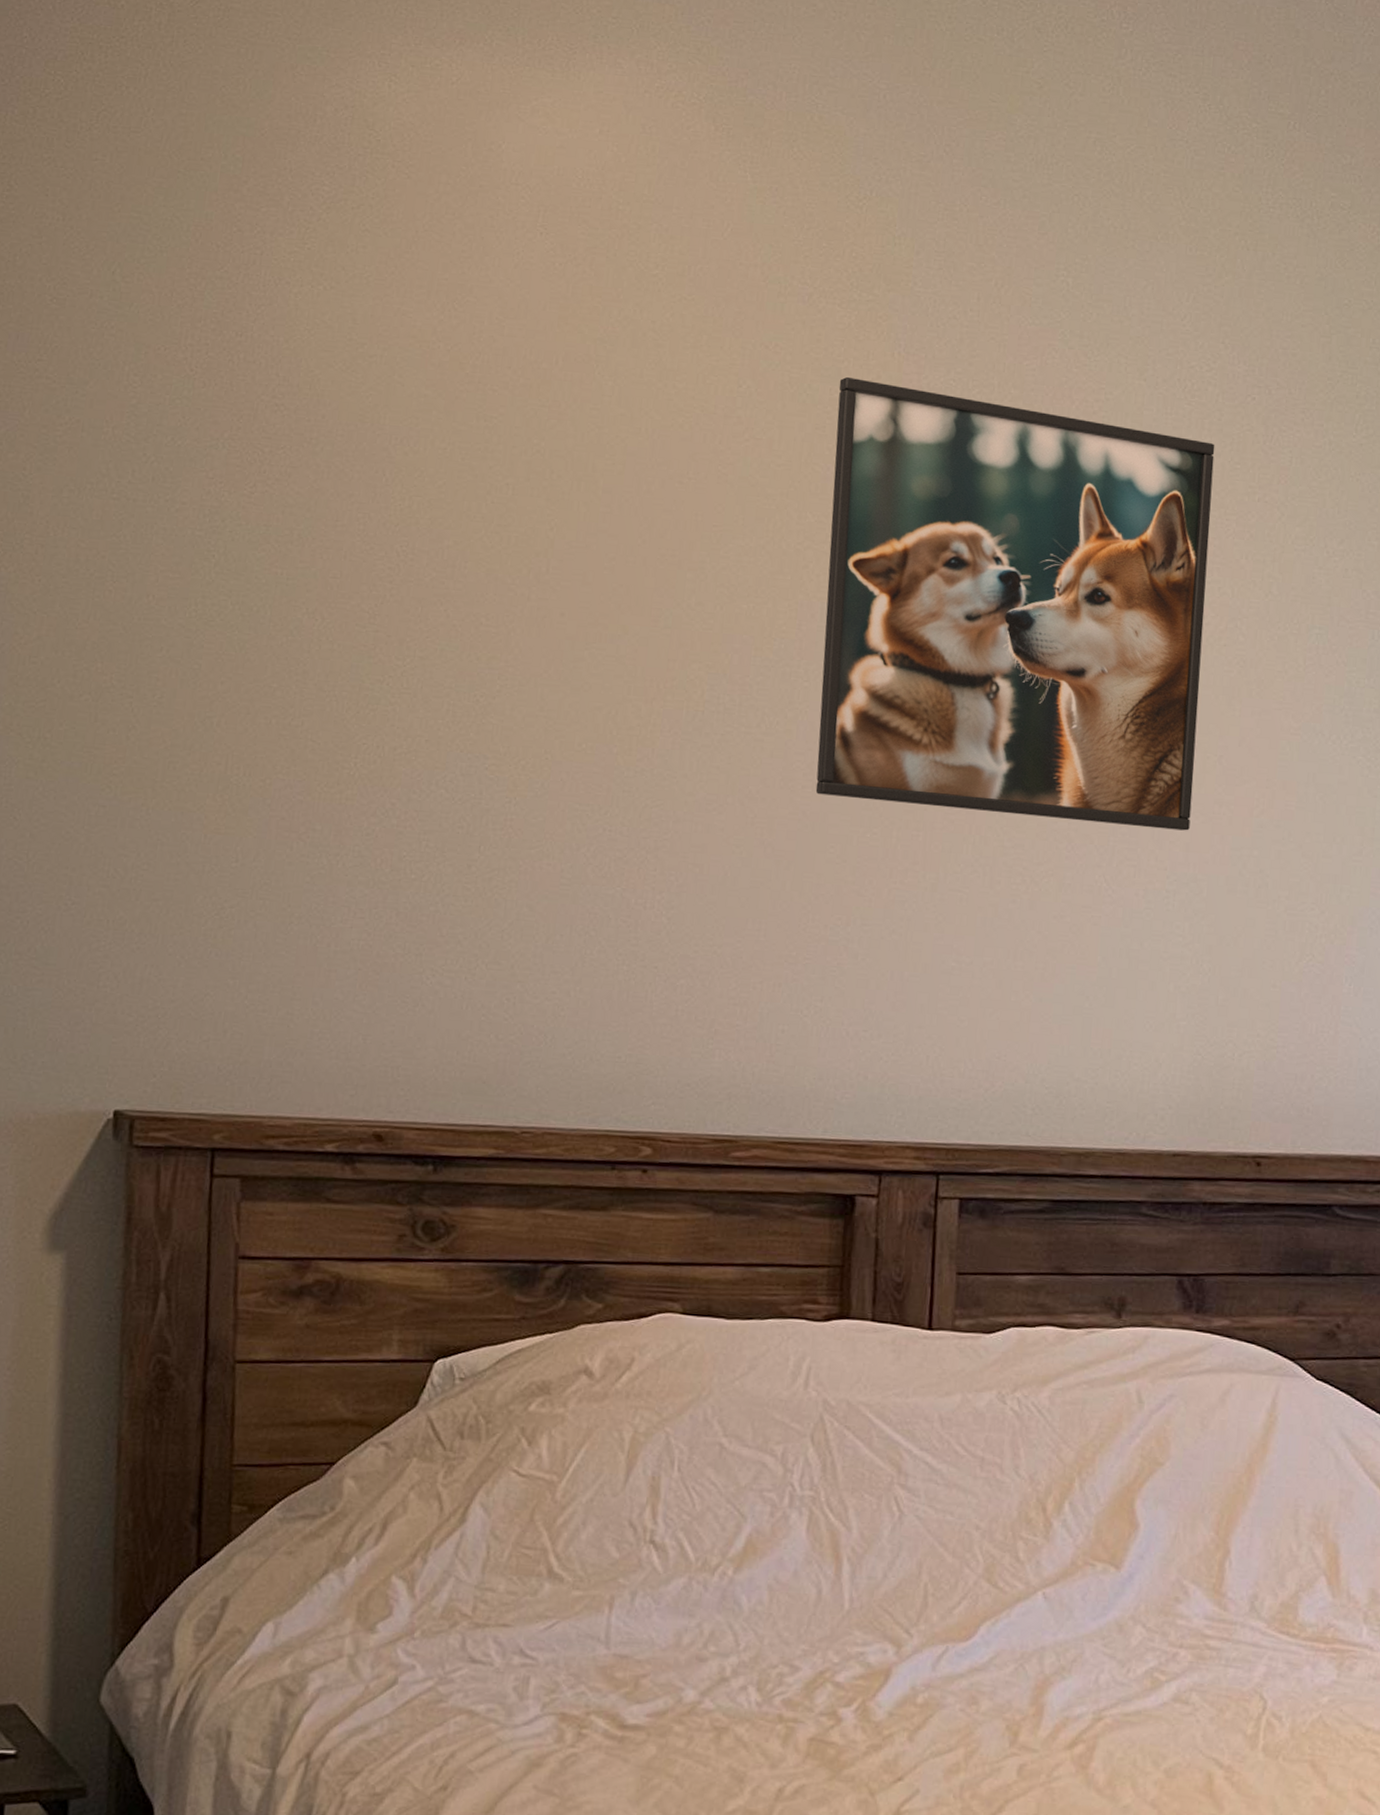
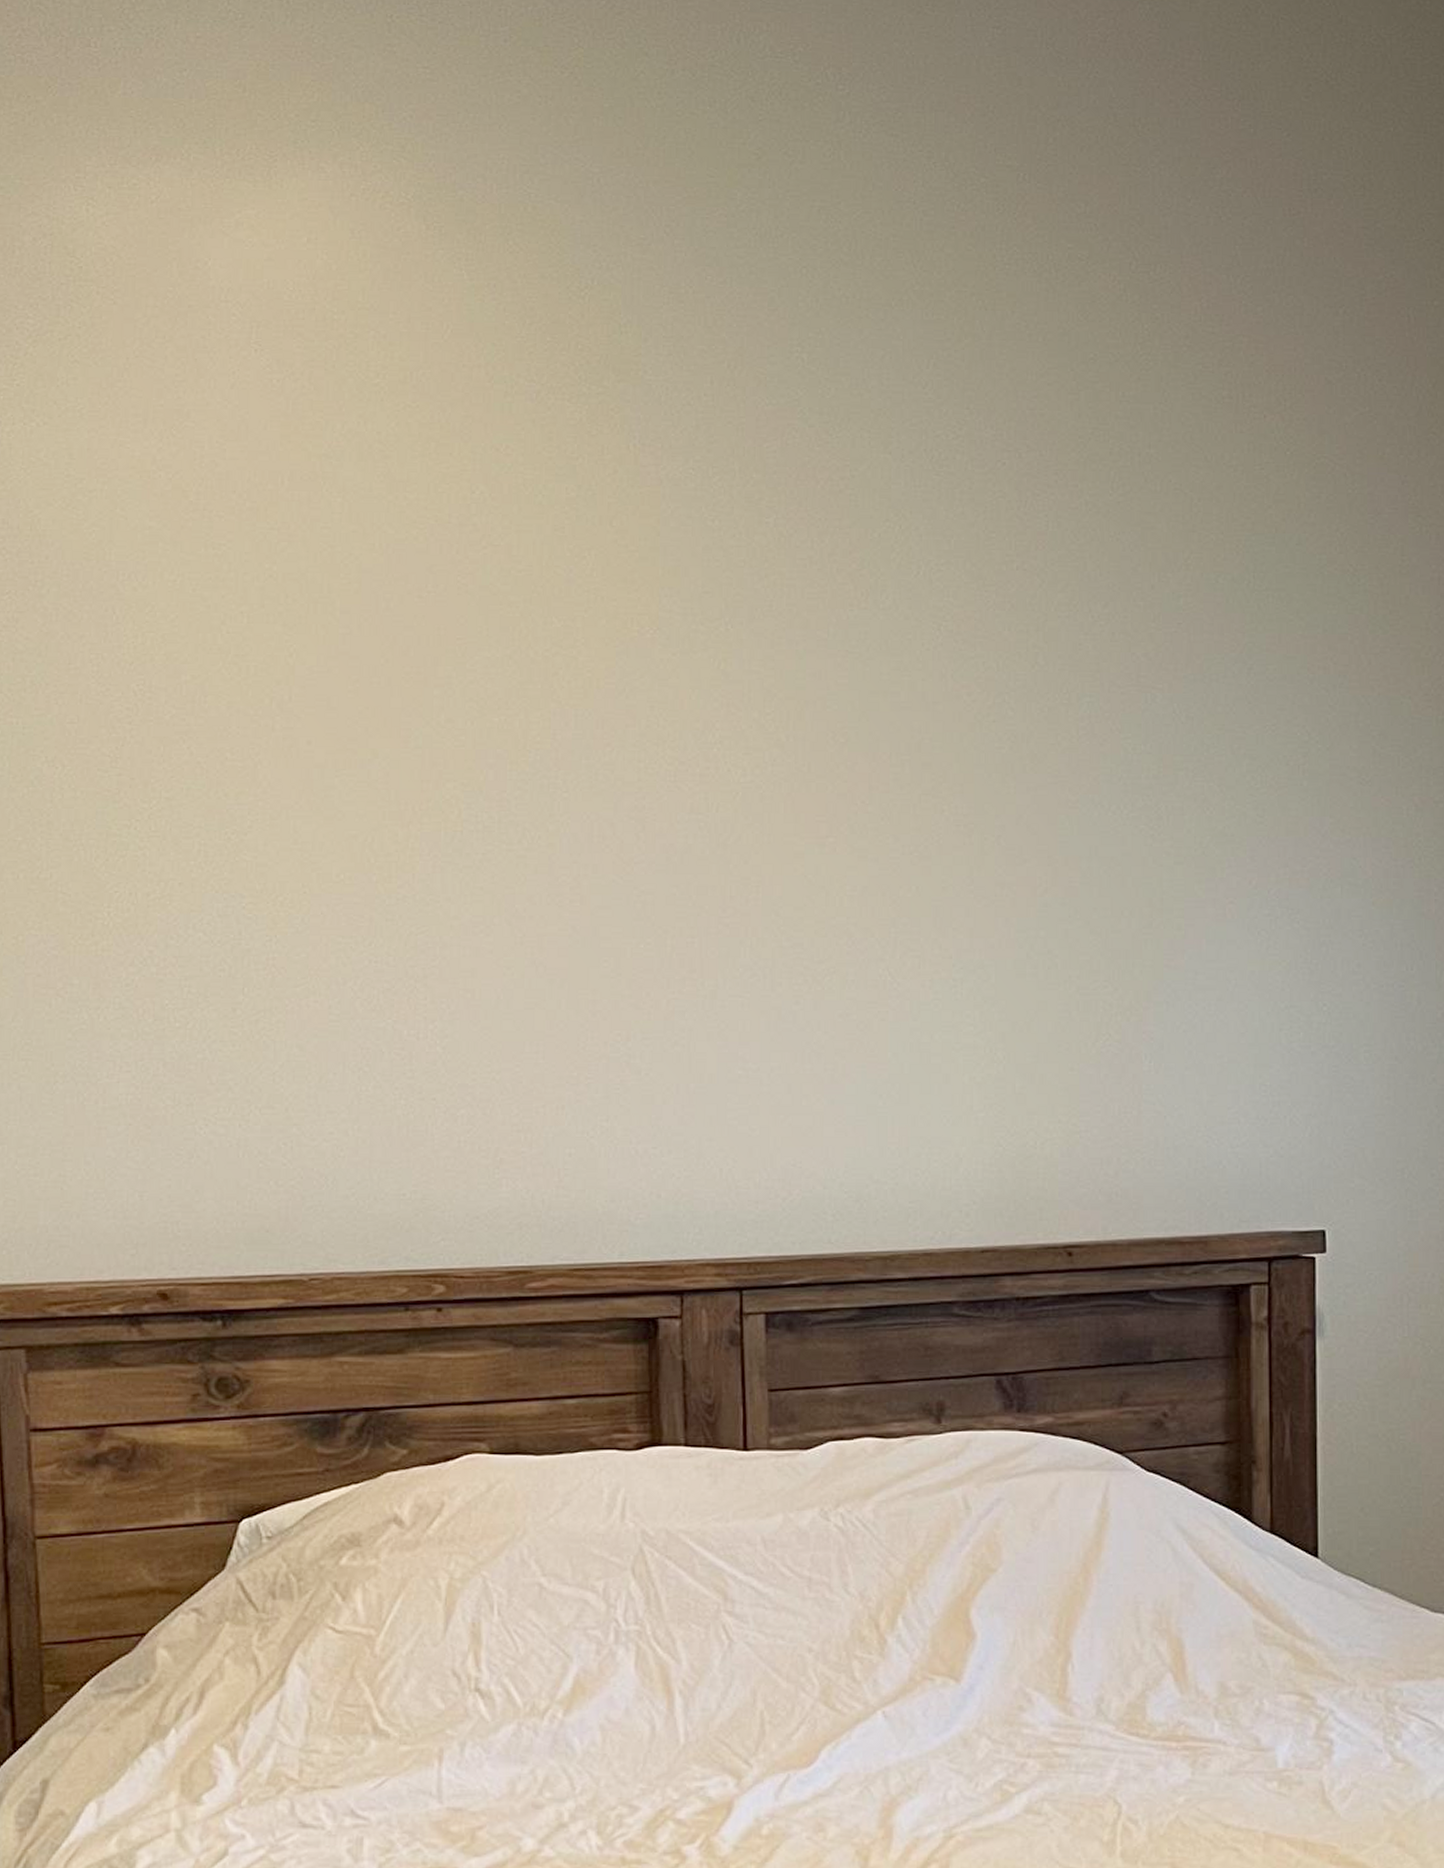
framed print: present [815,376,1215,831] -> none [575,473,972,916]

